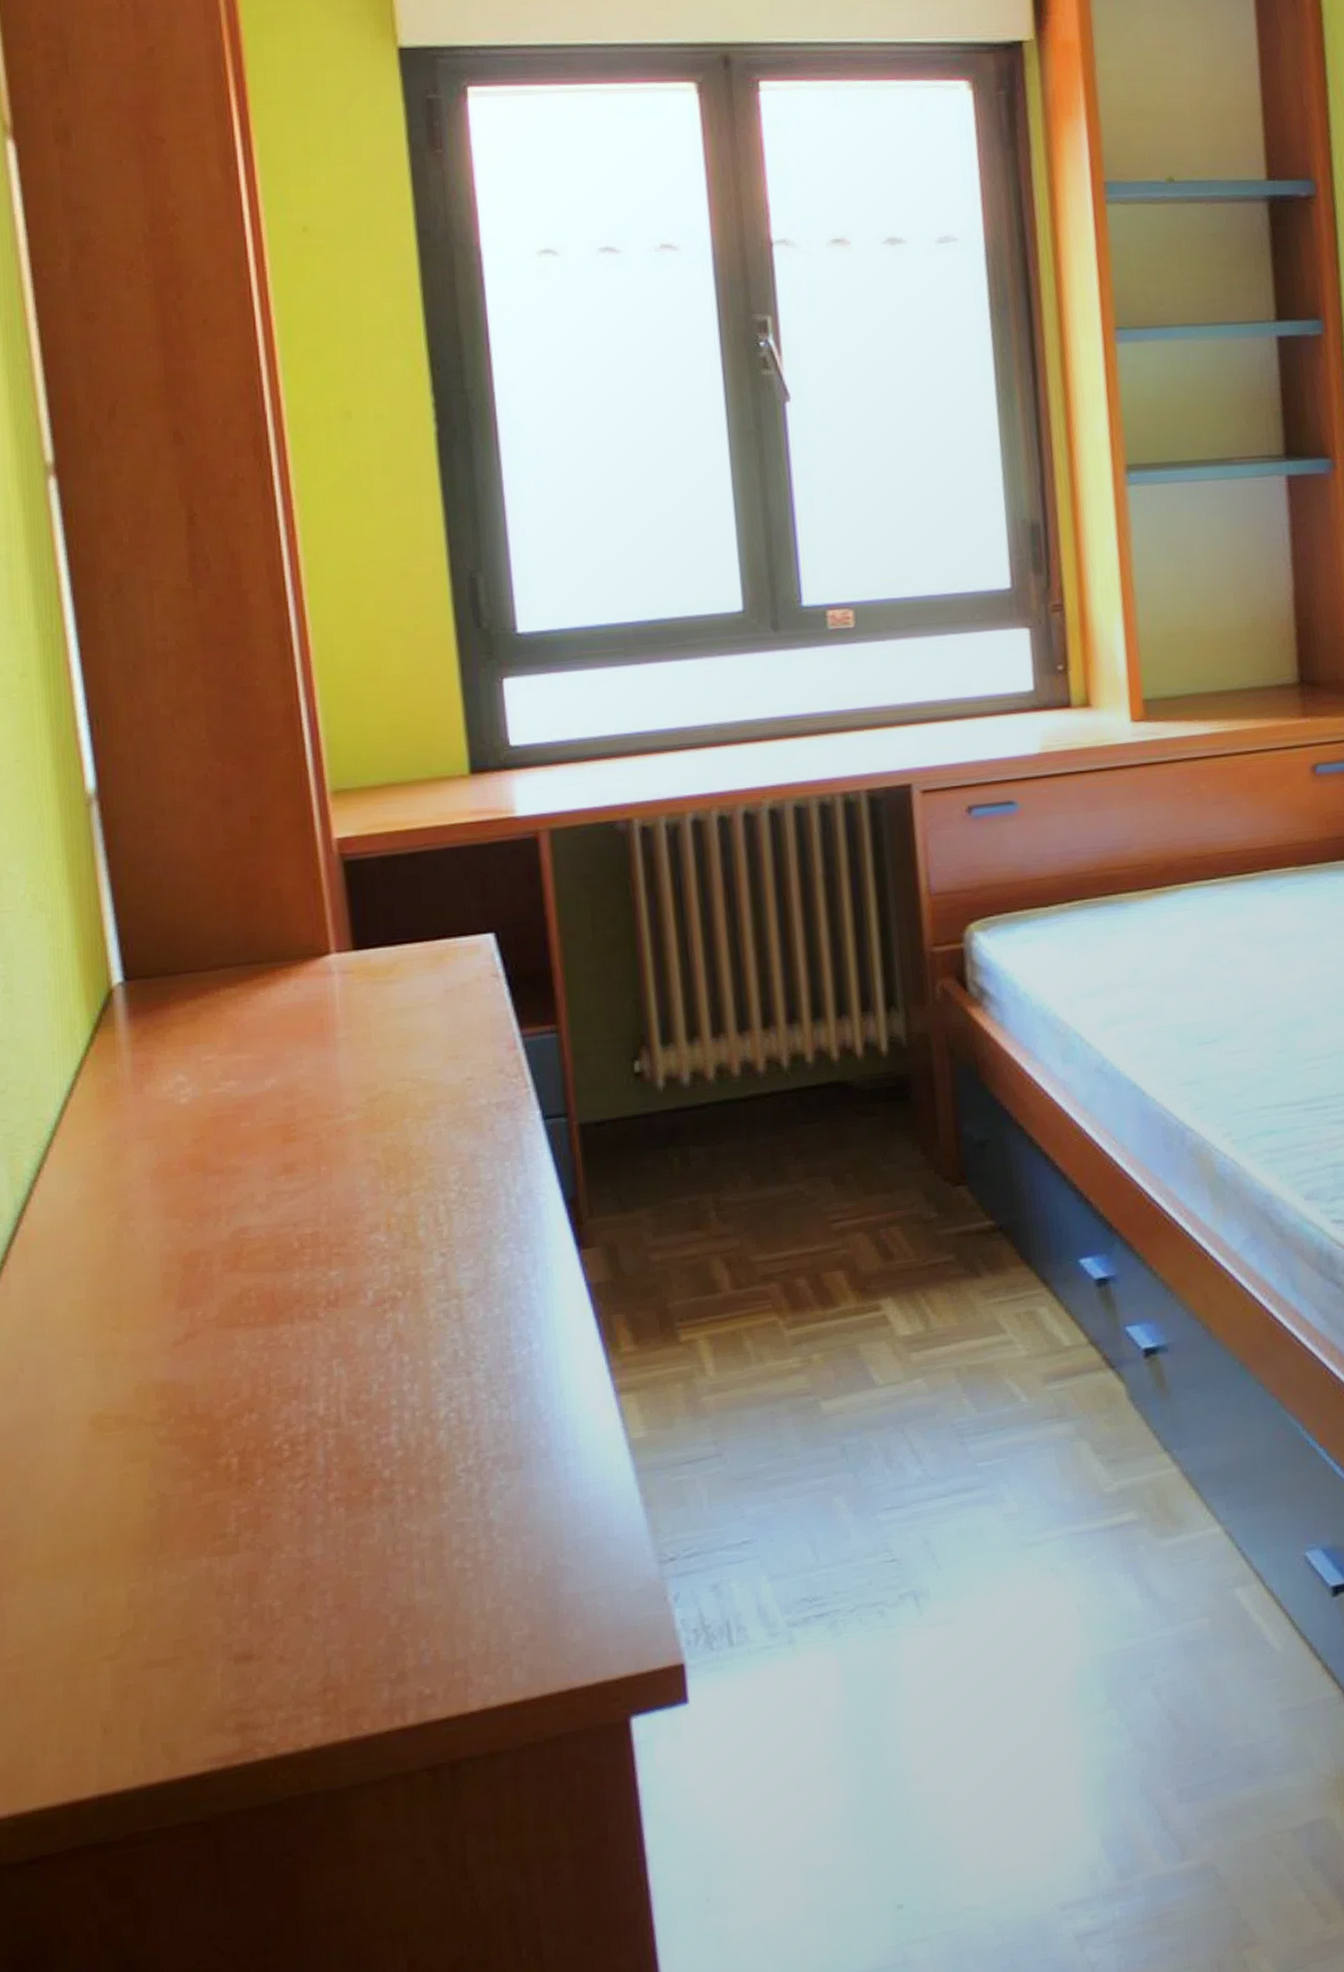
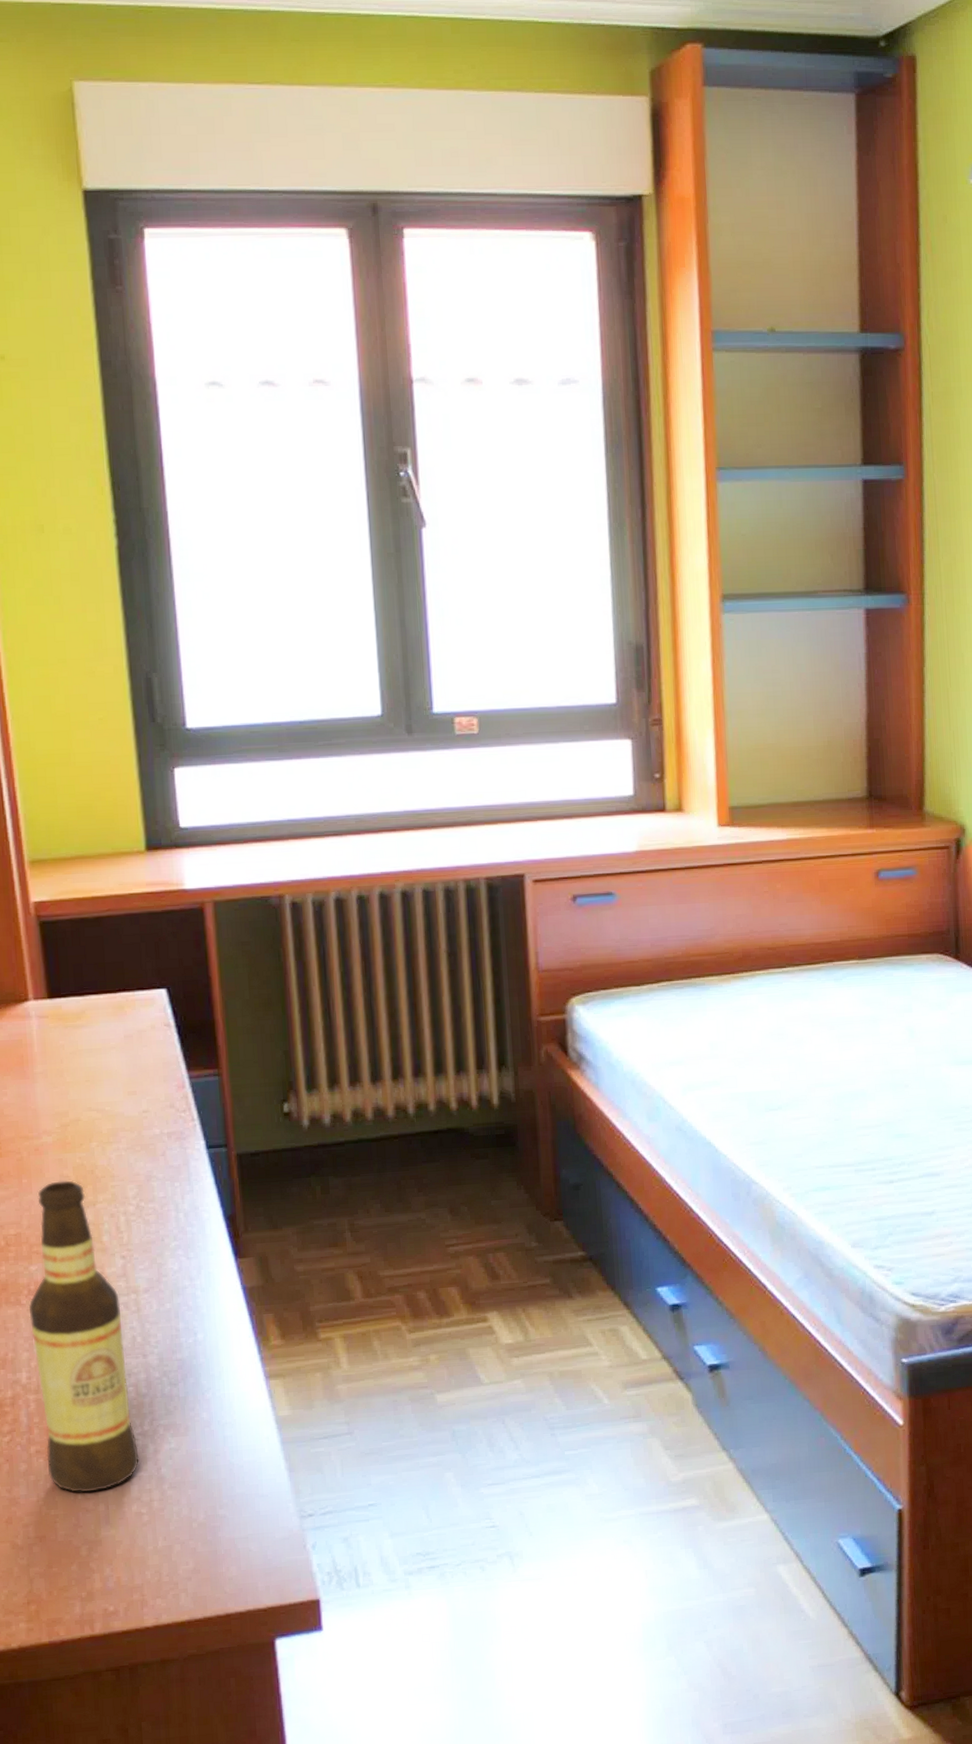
bottle: none [327,1165,462,1548] -> present [28,1180,139,1493]

